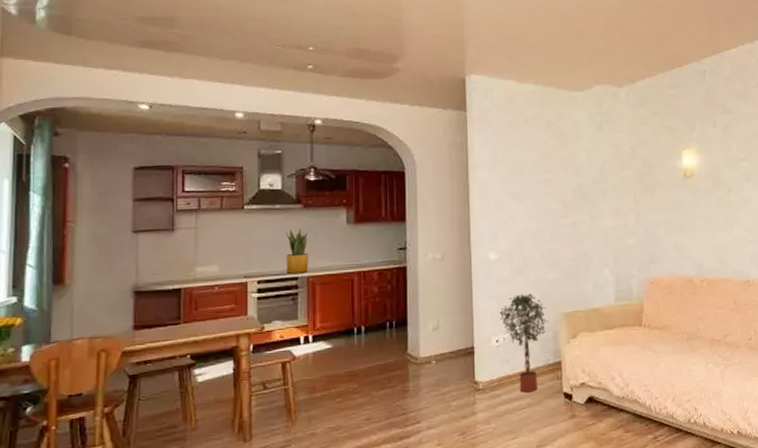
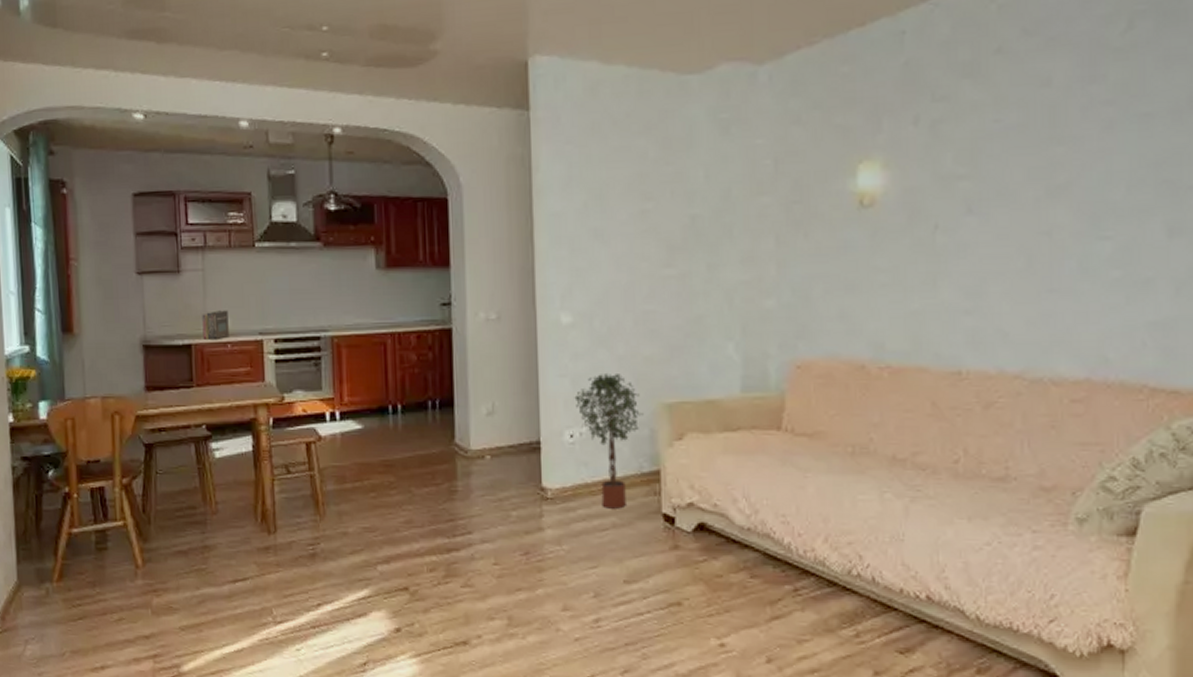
books: none [192,259,217,285] -> present [202,310,229,341]
planter: present [285,229,310,274] -> none [303,274,333,332]

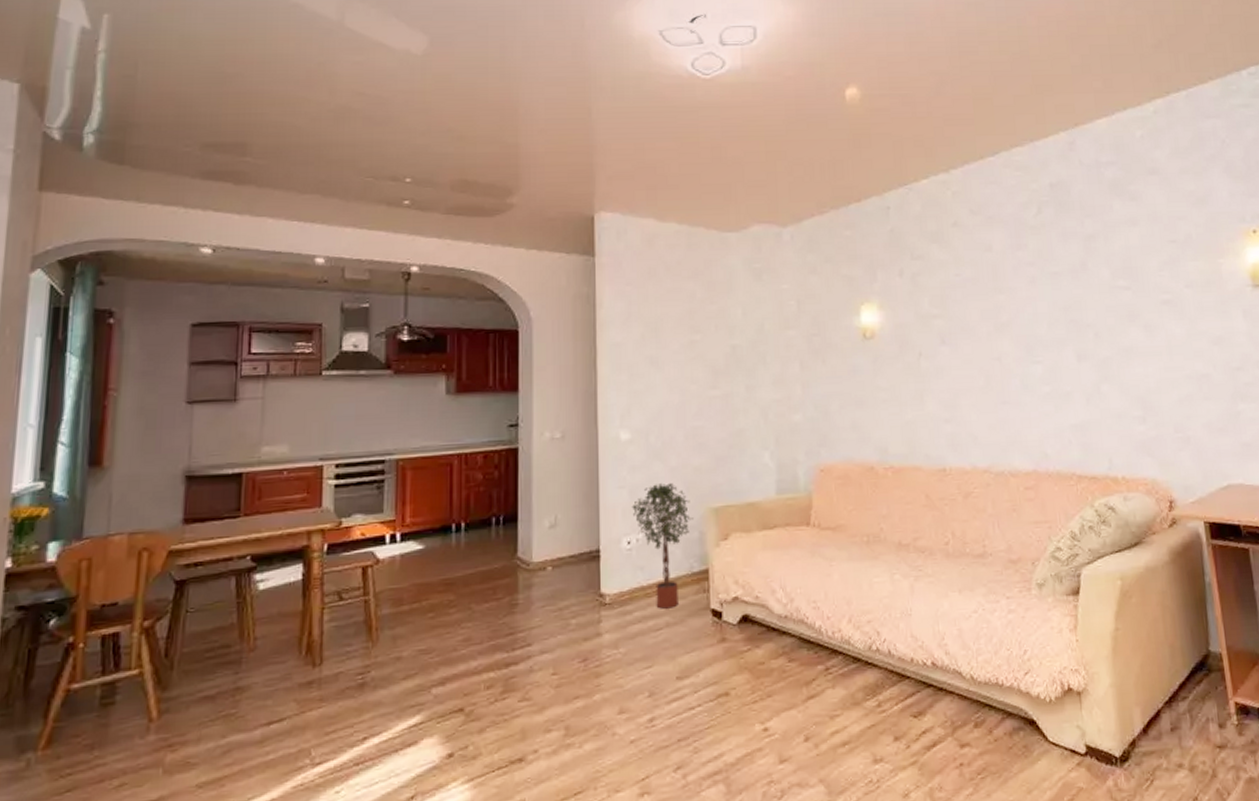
books: present [202,310,229,341] -> none [256,437,287,469]

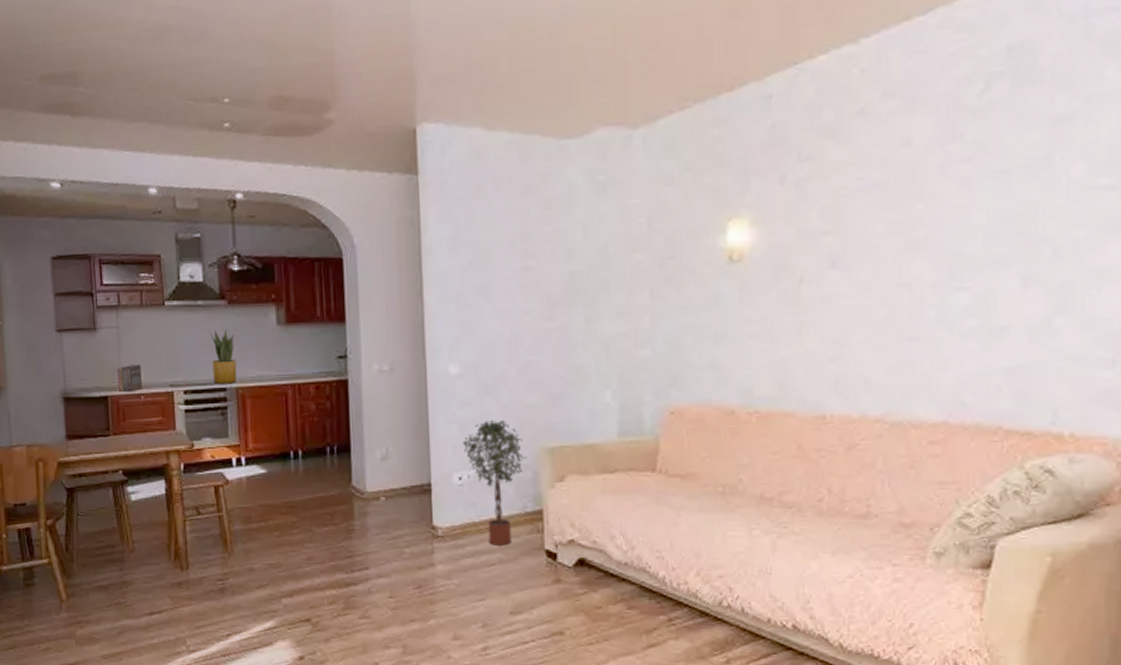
books: none [256,437,287,469] -> present [117,364,142,393]
planter: none [370,400,401,456] -> present [209,330,237,383]

